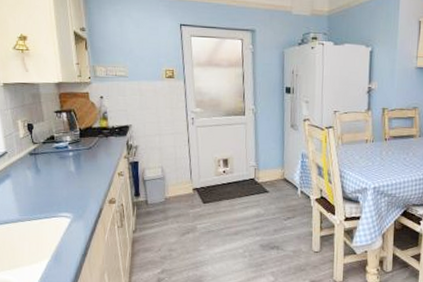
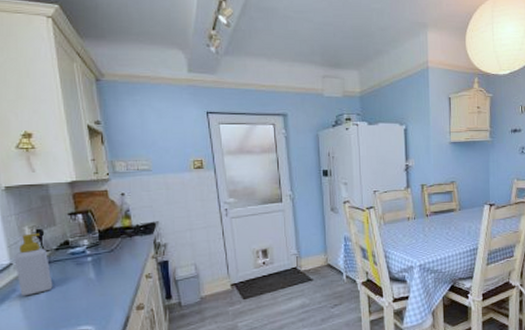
soap bottle: none [8,127,40,182] -> present [14,233,53,297]

